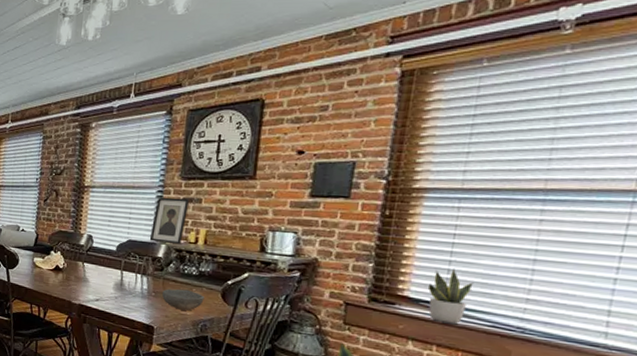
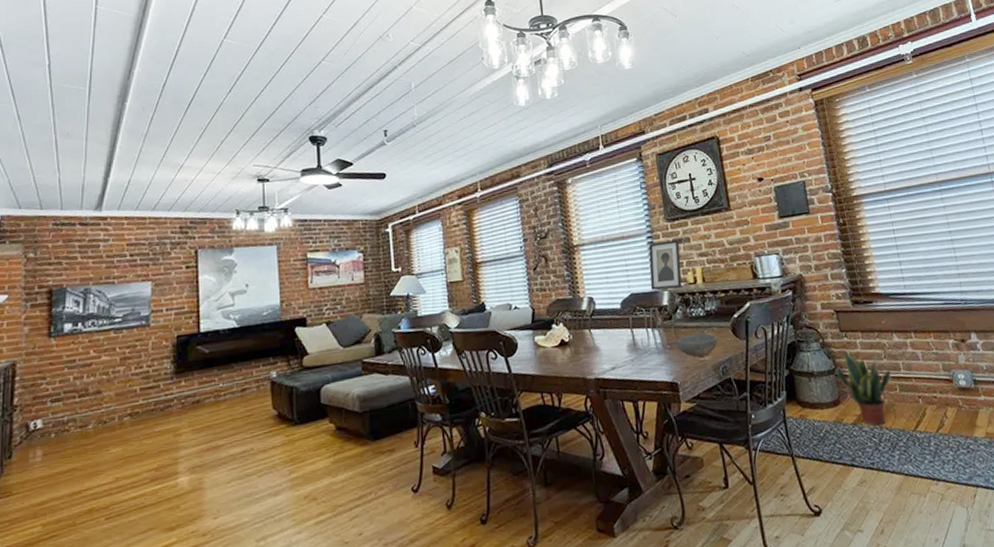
potted plant: present [427,268,474,324] -> none [890,259,923,310]

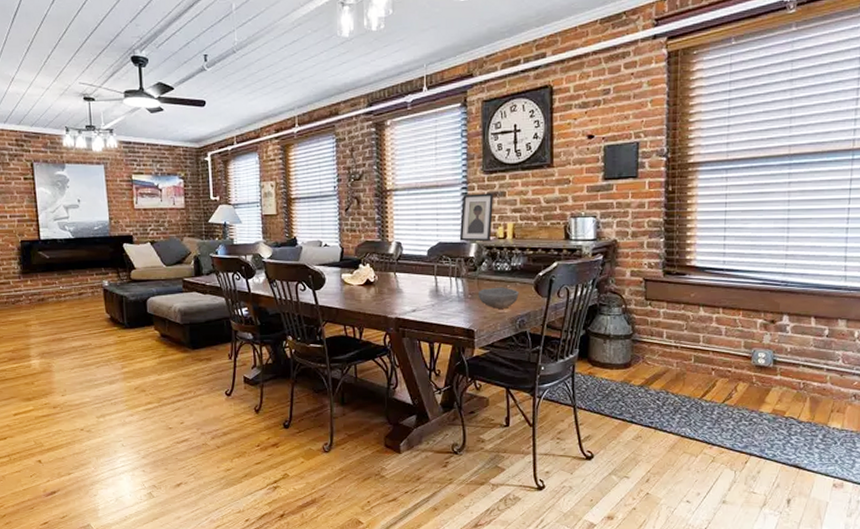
potted plant: present [836,350,892,426] -> none [634,318,689,390]

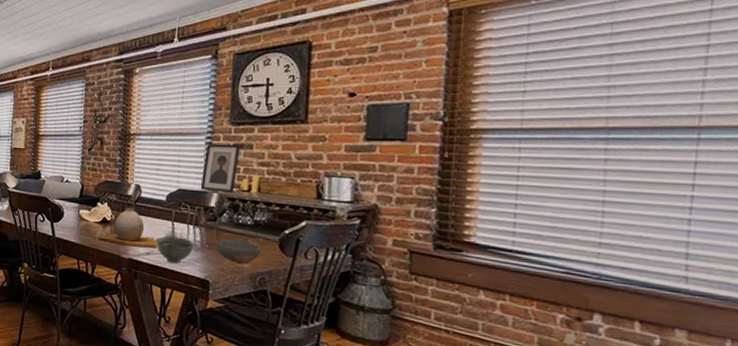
vase: none [363,266,422,305] -> present [98,207,157,249]
bowl: none [419,290,458,317] -> present [154,236,195,264]

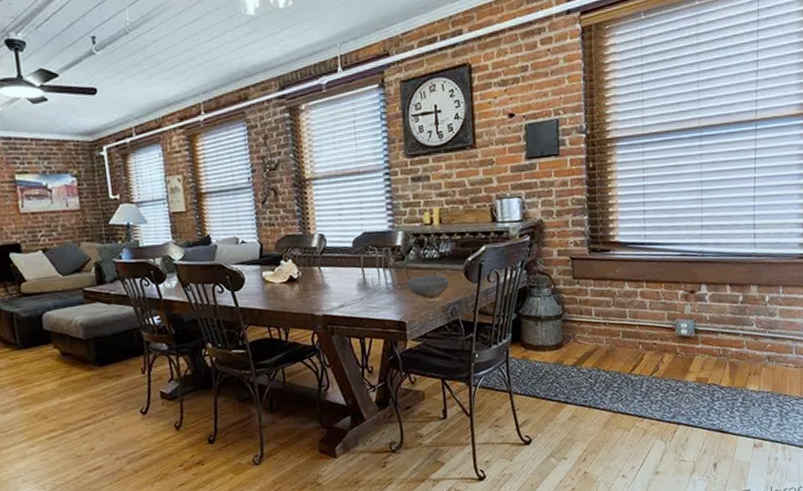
vase: present [98,207,157,249] -> none [287,260,350,302]
bowl: present [154,236,195,264] -> none [347,282,387,311]
picture frame: present [200,143,241,193] -> none [384,178,419,230]

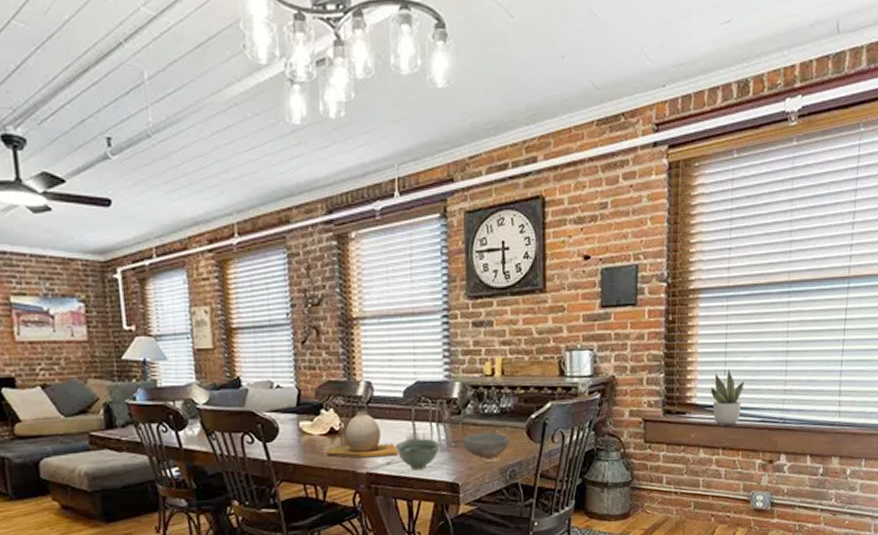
vase: none [287,260,350,302] -> present [326,410,398,458]
bowl: none [347,282,387,311] -> present [394,438,440,470]
potted plant: none [631,208,664,260] -> present [710,368,745,425]

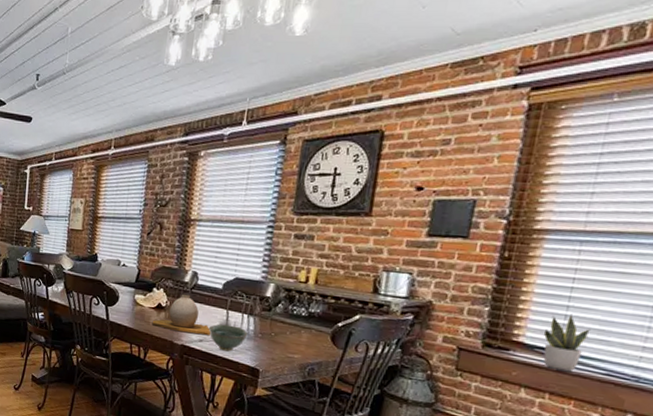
bowl: present [462,432,509,458] -> none [268,330,313,354]

